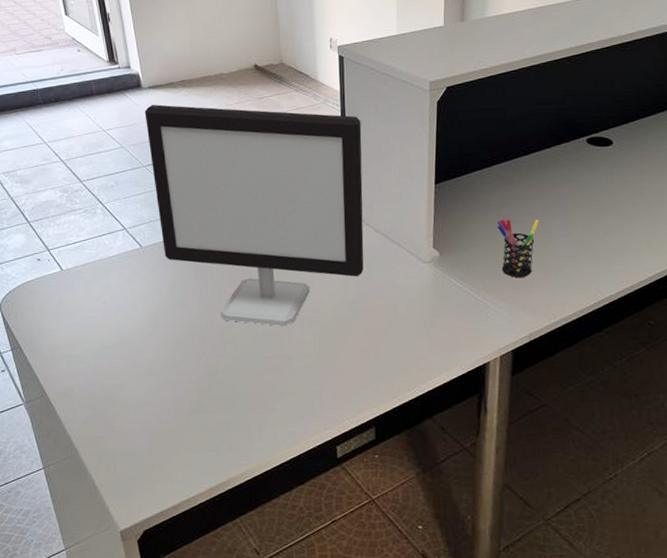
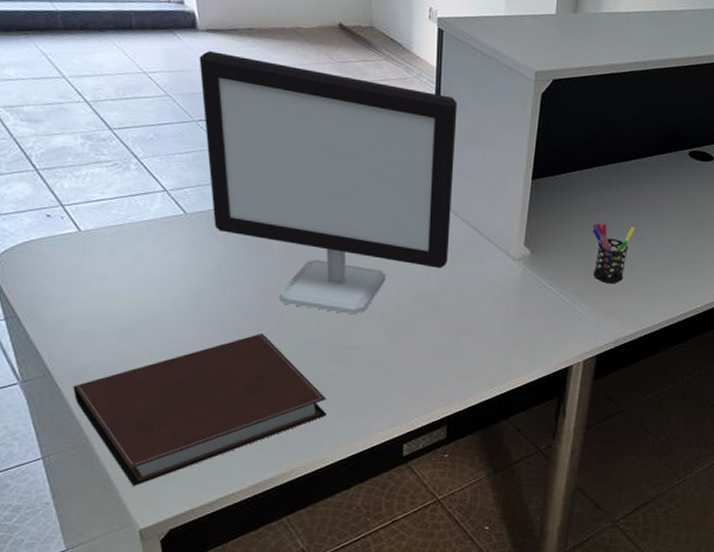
notebook: none [63,349,267,492] -> present [73,334,327,487]

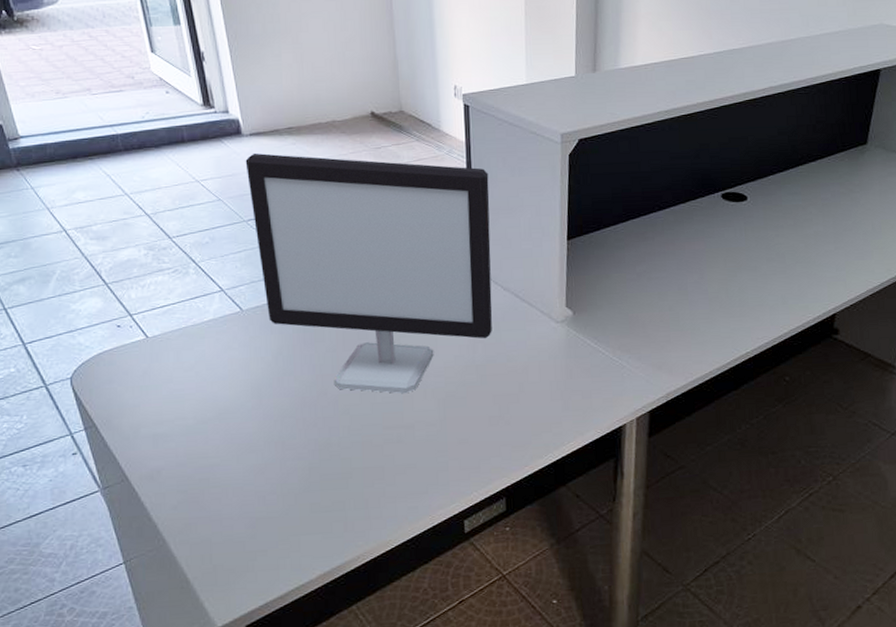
notebook: present [73,334,327,487] -> none [148,421,387,585]
pen holder: present [592,223,636,283] -> none [631,276,676,336]

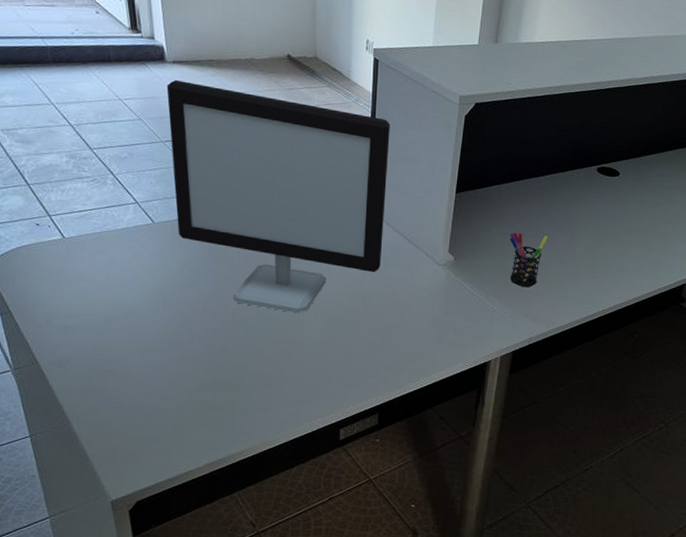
pen holder: none [631,276,676,336] -> present [509,232,549,287]

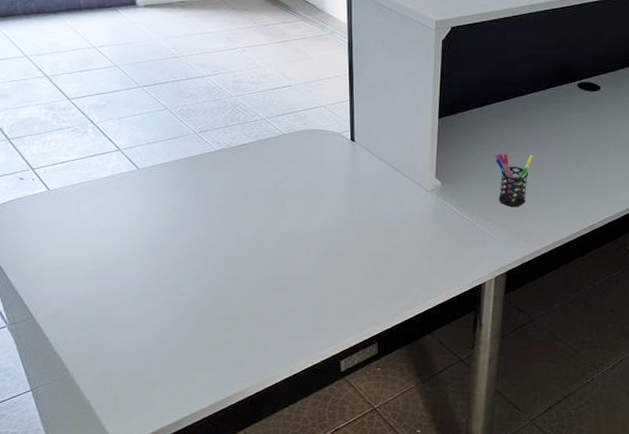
computer monitor: present [166,80,390,314] -> none [140,24,369,250]

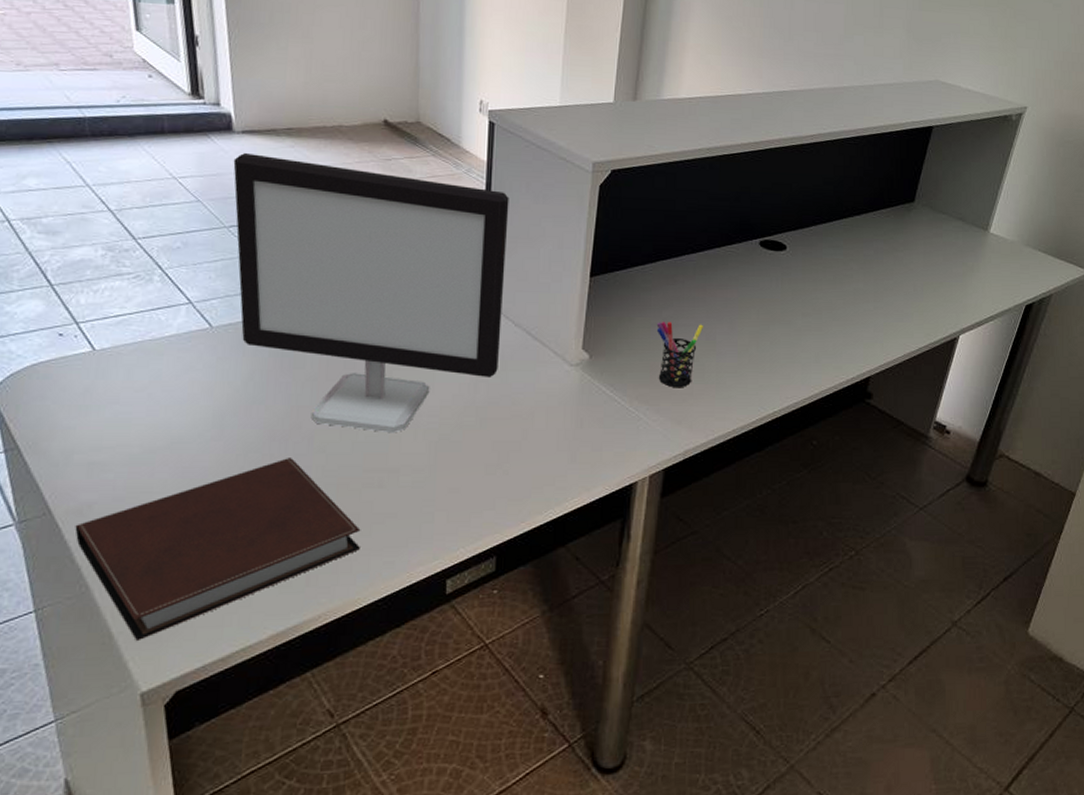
notebook: none [53,270,272,411] -> present [75,458,361,642]
computer monitor: none [140,24,369,250] -> present [233,153,509,434]

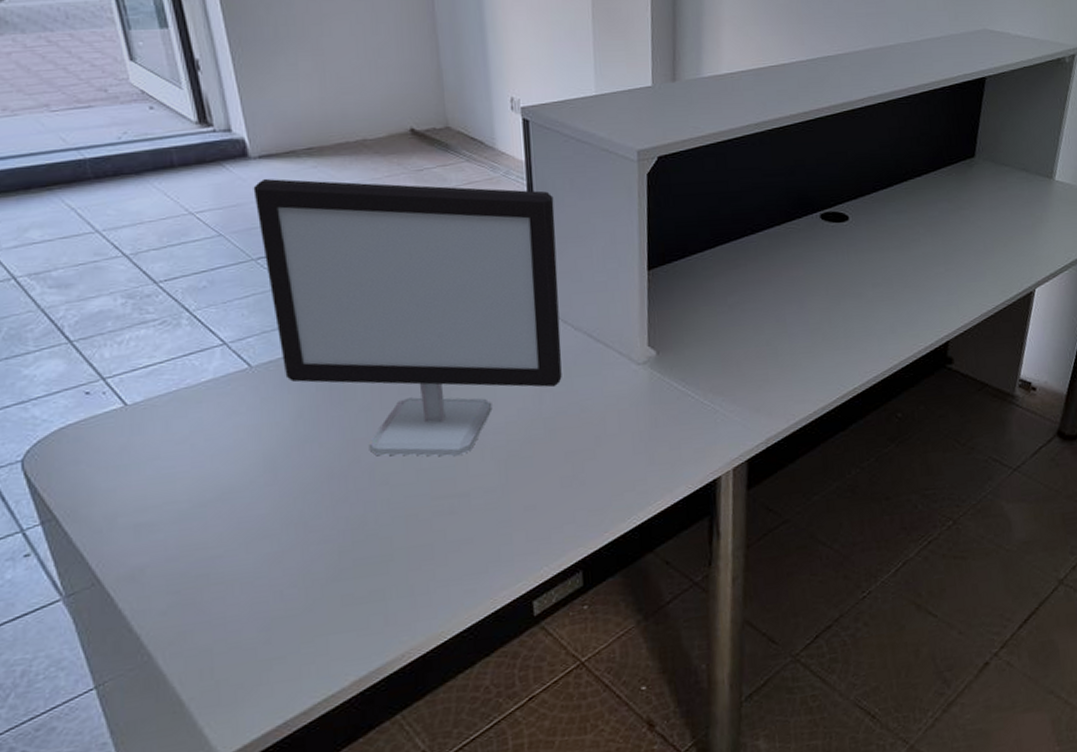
notebook: present [75,458,361,642] -> none [128,494,438,706]
pen holder: present [656,322,704,387] -> none [723,306,773,375]

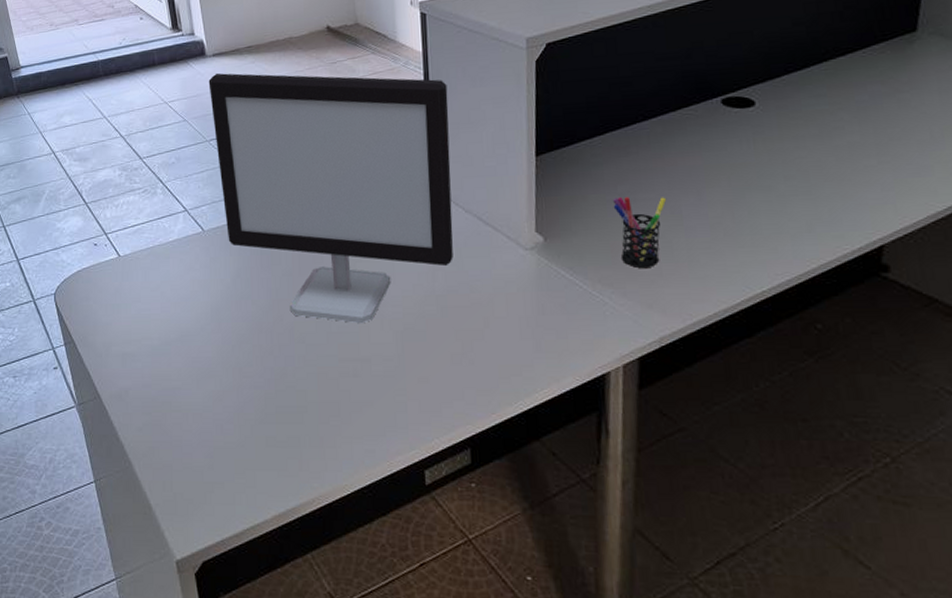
pen holder: none [723,306,773,375] -> present [612,197,667,268]

